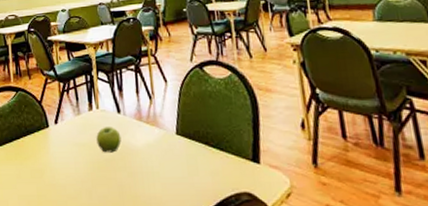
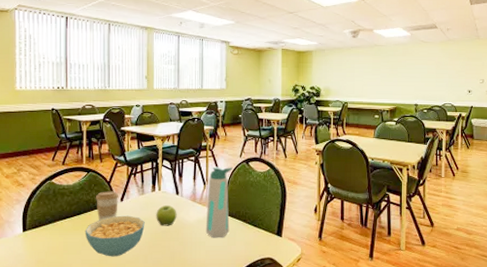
cereal bowl: none [19,140,85,192] -> present [85,215,145,257]
coffee cup: none [26,112,53,148] -> present [95,191,119,221]
water bottle: none [154,75,189,167] -> present [205,166,232,238]

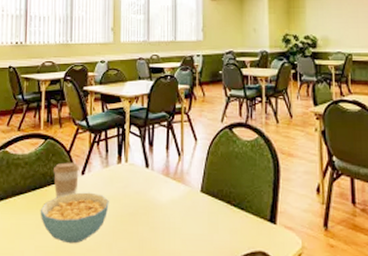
fruit: present [156,204,177,226] -> none [122,179,147,207]
water bottle: present [205,166,232,238] -> none [181,133,213,224]

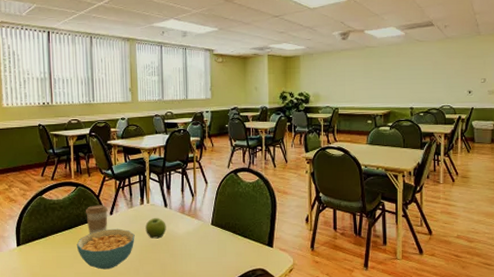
fruit: none [122,179,147,207] -> present [145,217,166,239]

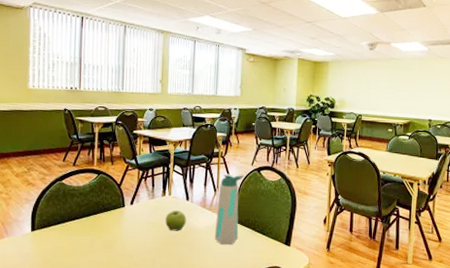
cereal bowl: present [76,228,135,270] -> none [93,219,154,260]
coffee cup: present [85,205,109,234] -> none [105,194,129,223]
water bottle: none [195,178,220,250] -> present [214,173,244,245]

